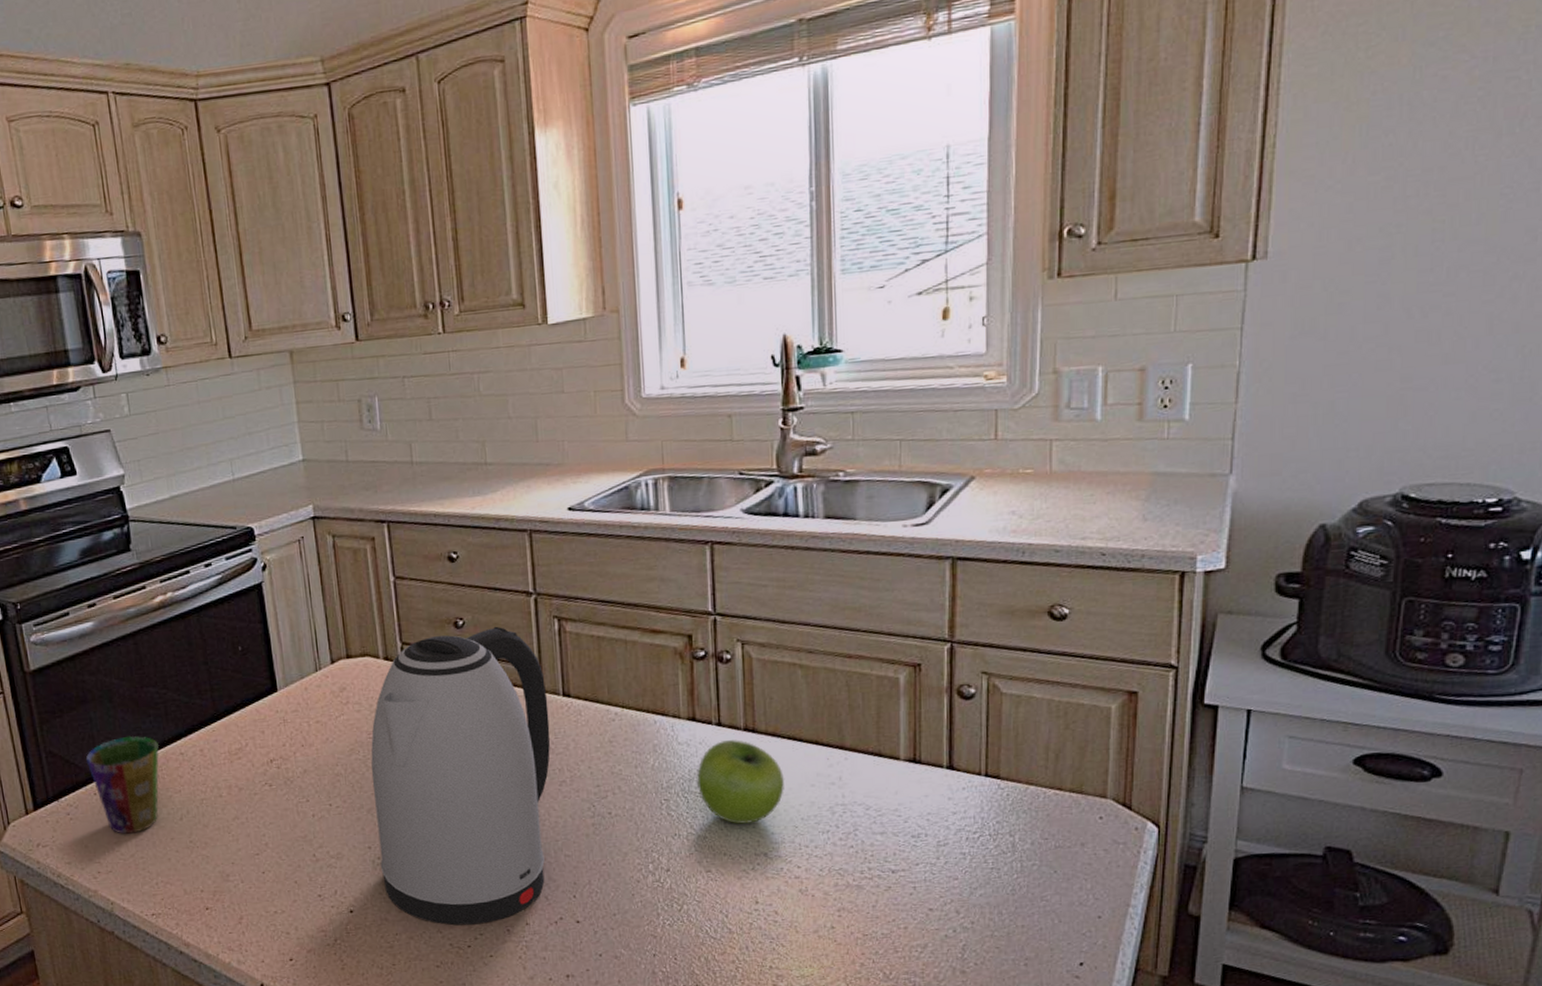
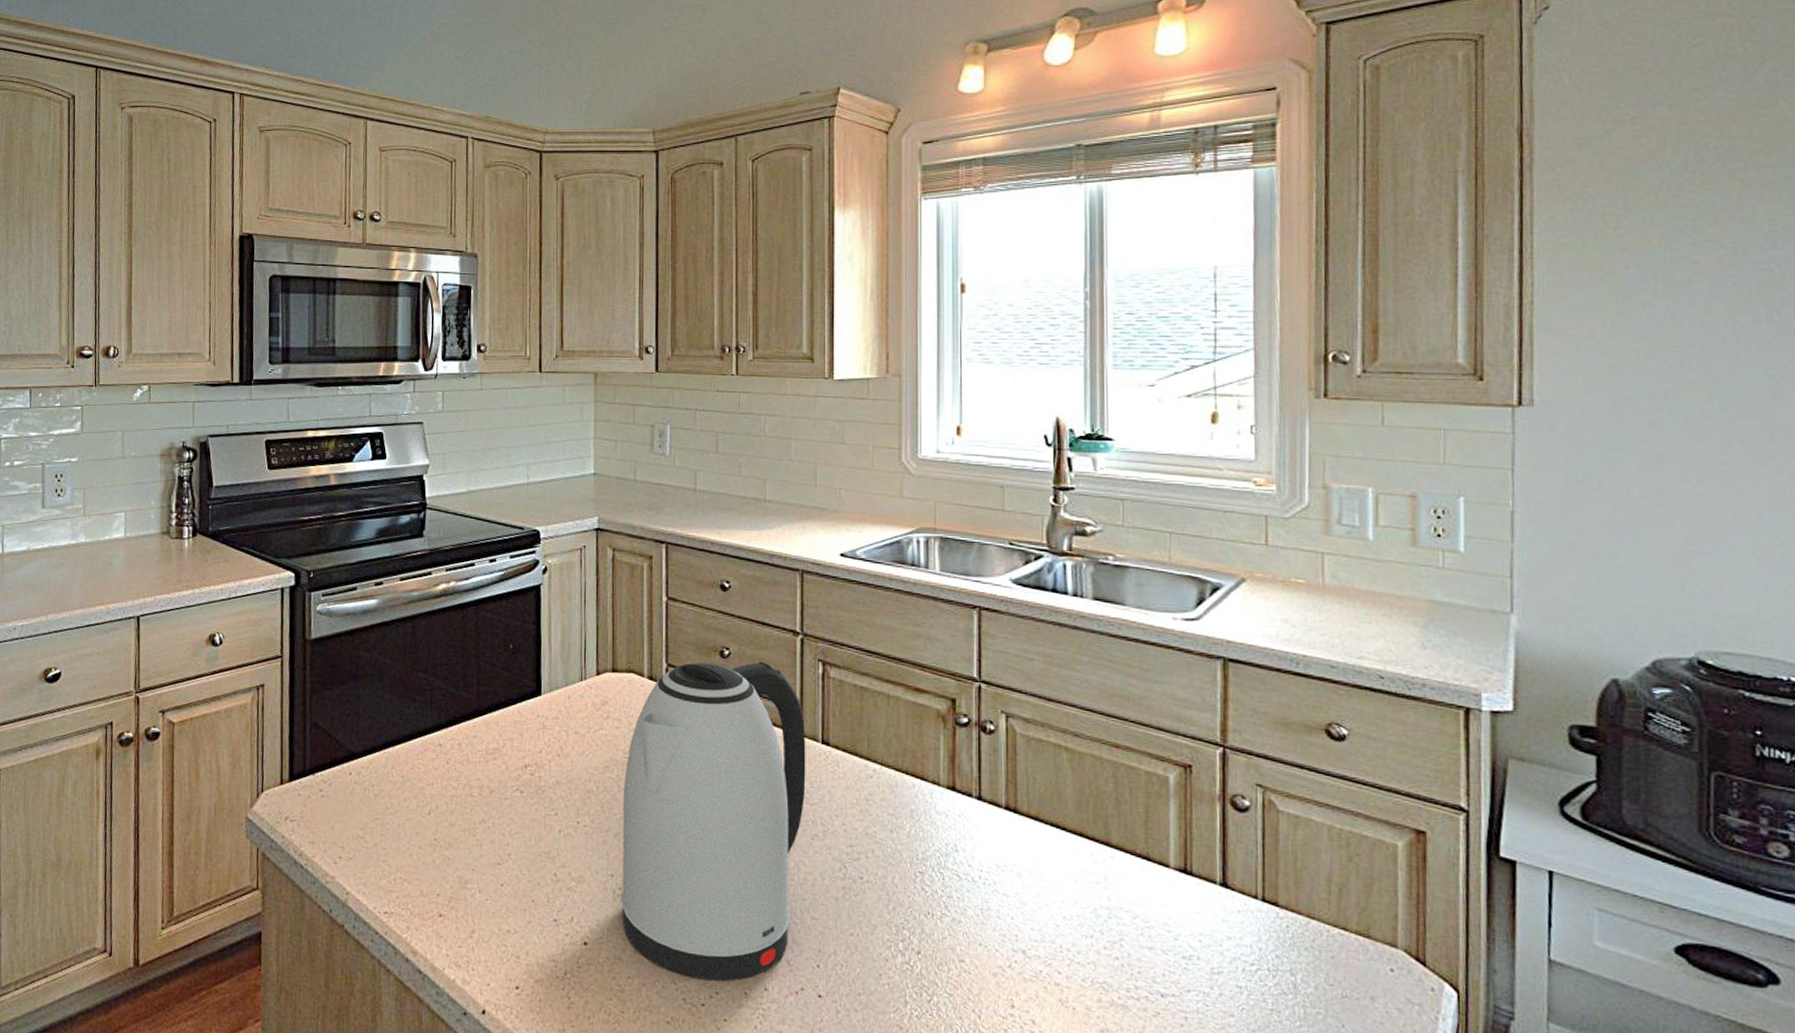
cup: present [86,735,159,834] -> none [348,718,419,821]
fruit: present [696,740,785,825] -> none [953,817,1047,914]

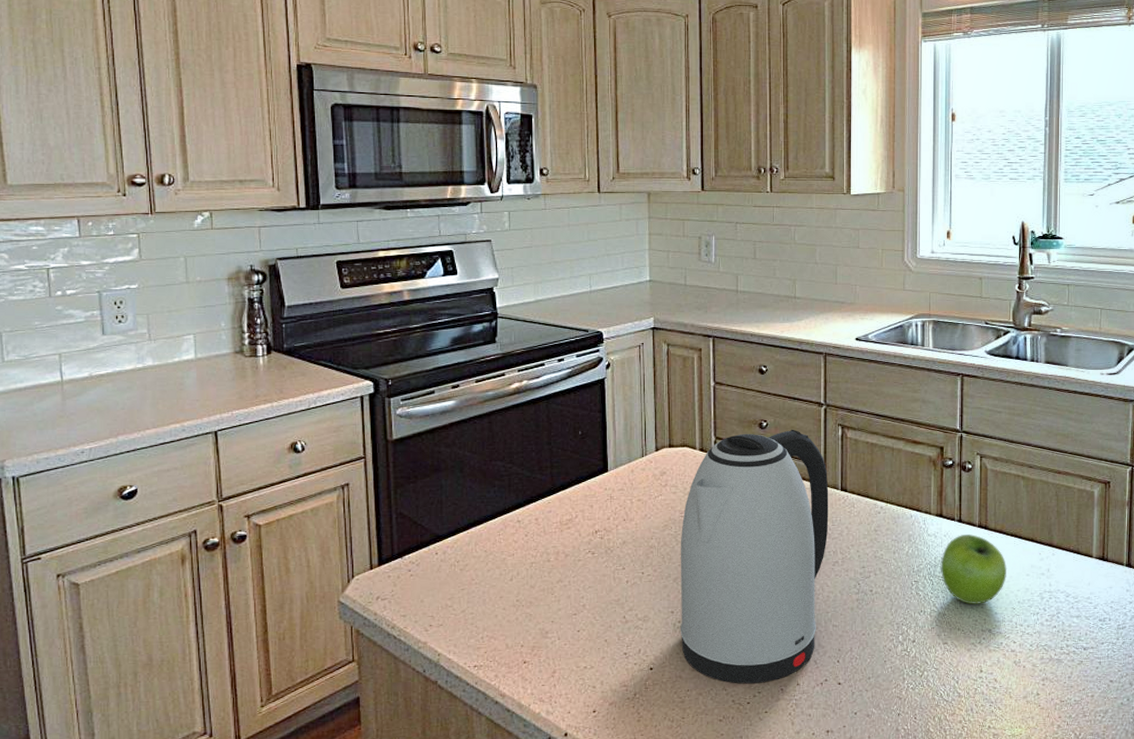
fruit: none [953,817,1047,914] -> present [940,534,1008,605]

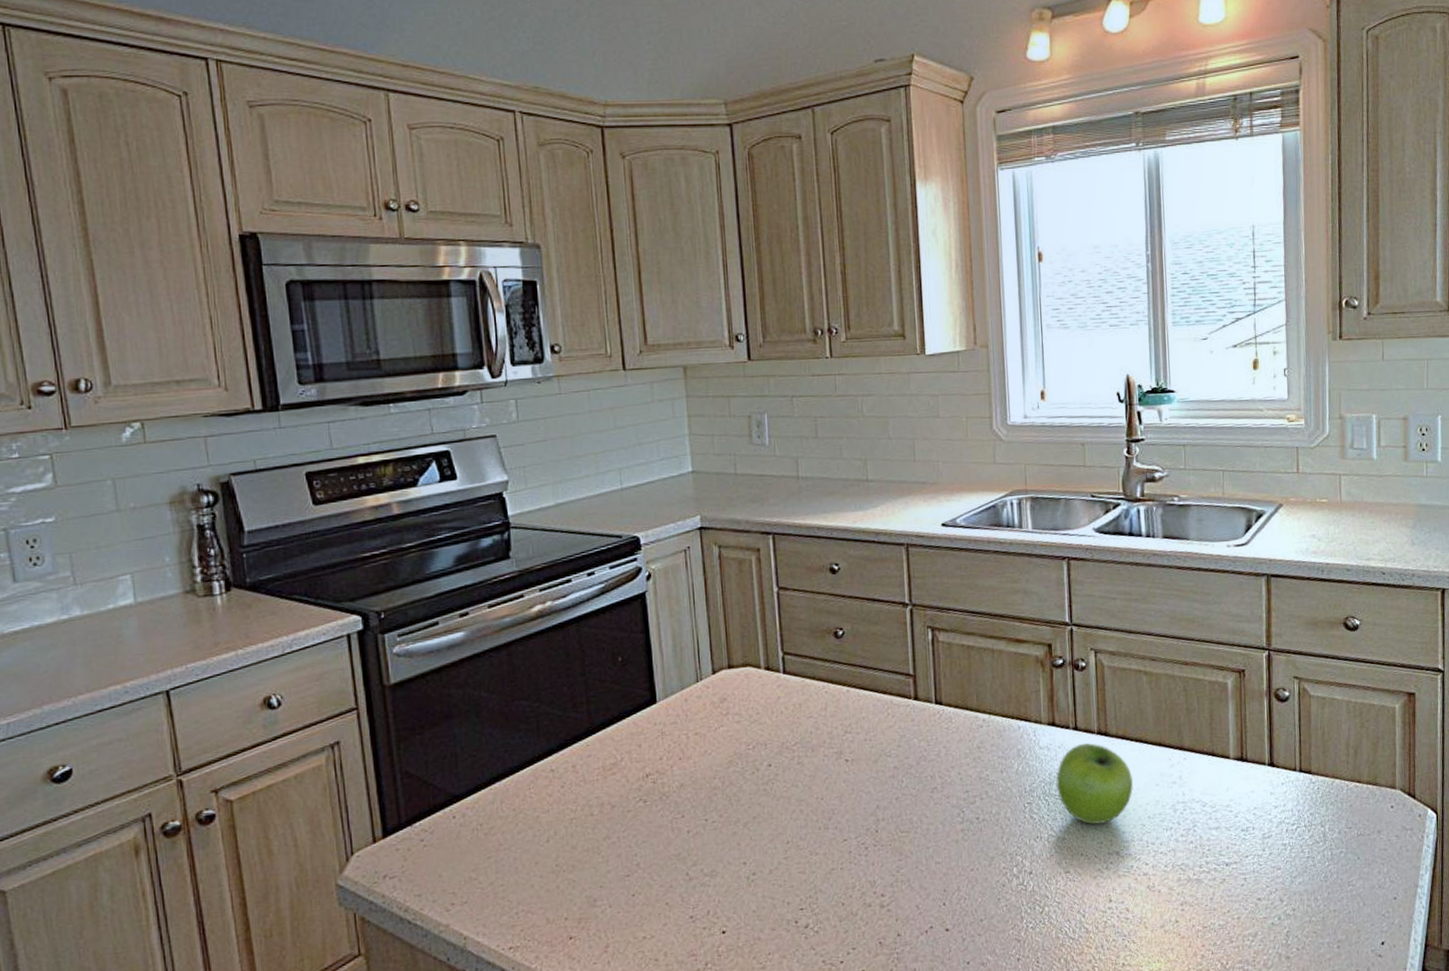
kettle: present [680,429,829,684] -> none [749,636,923,941]

